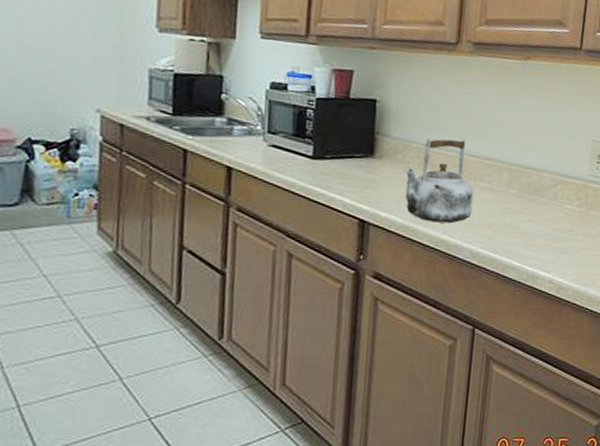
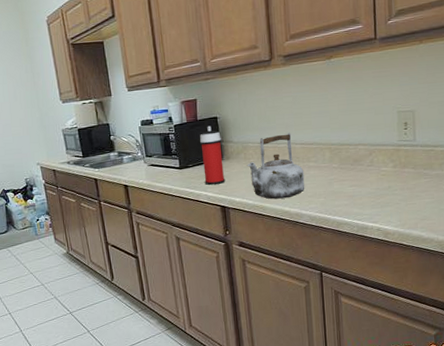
spray can: none [343,109,377,189] -> present [199,126,226,185]

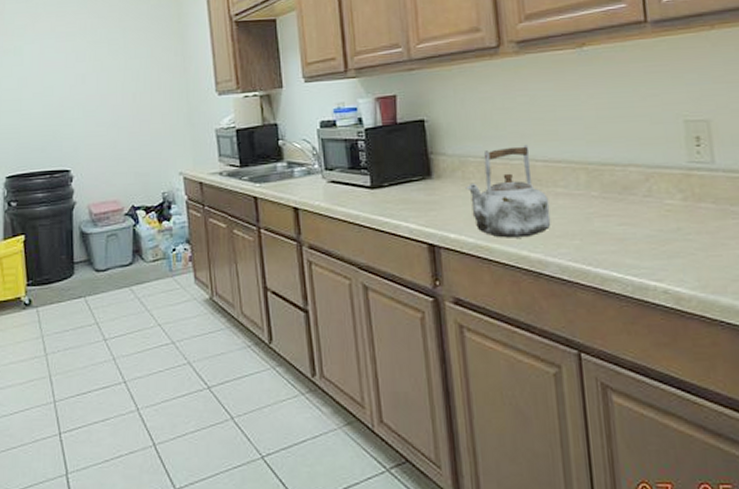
spray can: present [199,126,226,185] -> none [399,131,435,213]

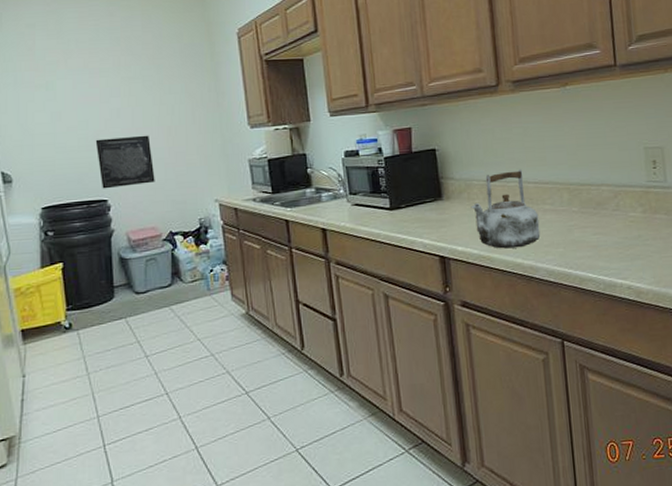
wall art: none [60,102,118,159] -> present [95,135,155,189]

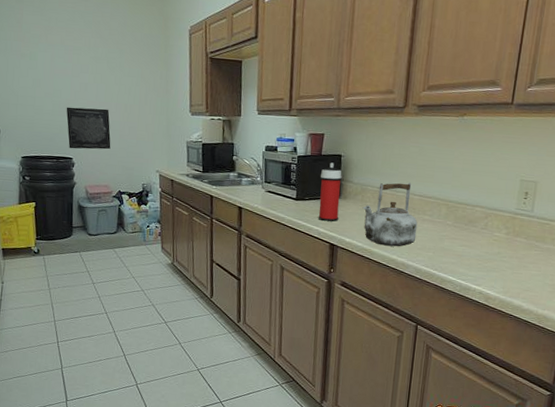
spray can: none [414,159,445,230] -> present [318,162,342,222]

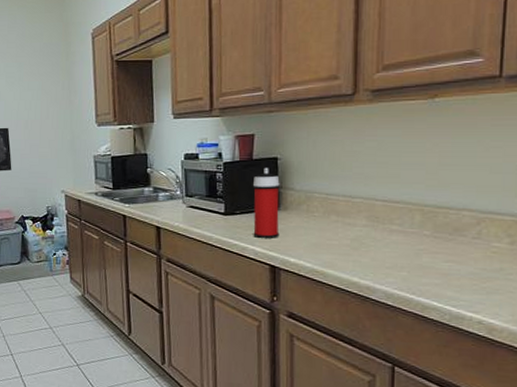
kettle: present [362,182,418,247] -> none [308,185,384,266]

